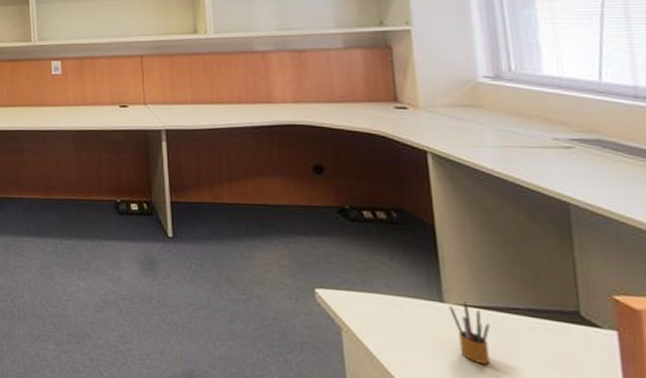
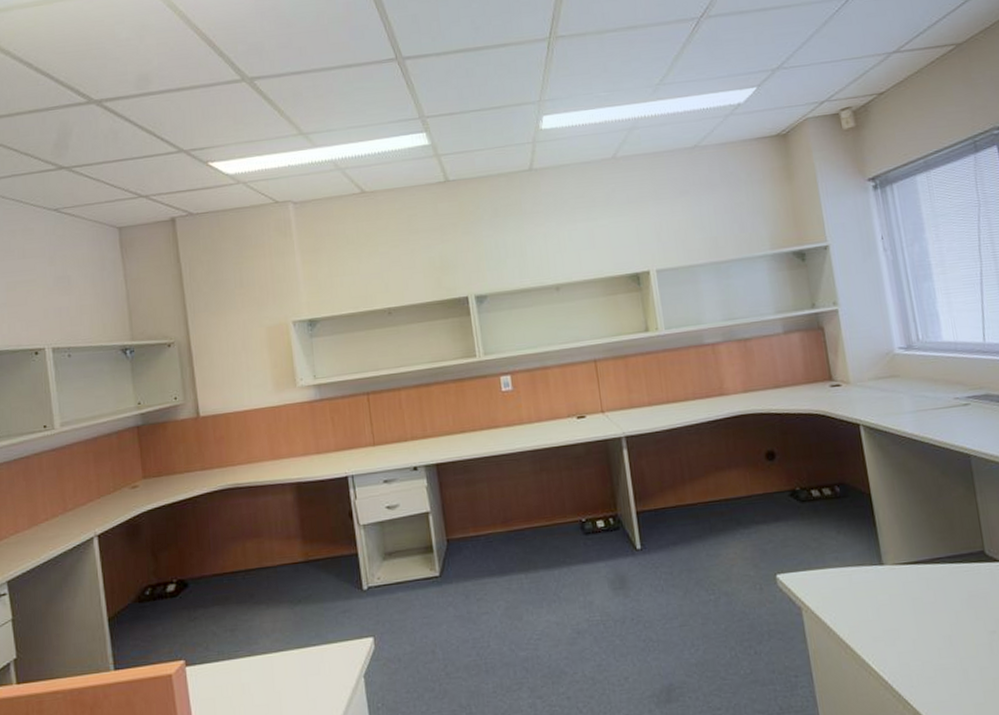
pencil box: present [449,301,490,364] -> none [887,560,922,615]

